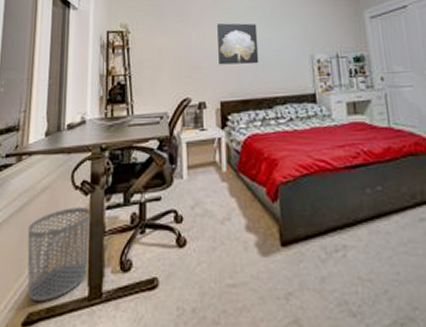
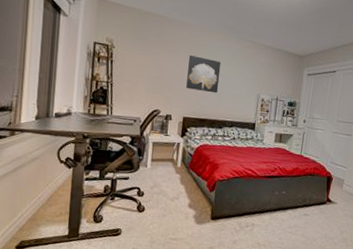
waste bin: present [27,207,91,301] -> none [20,175,73,235]

